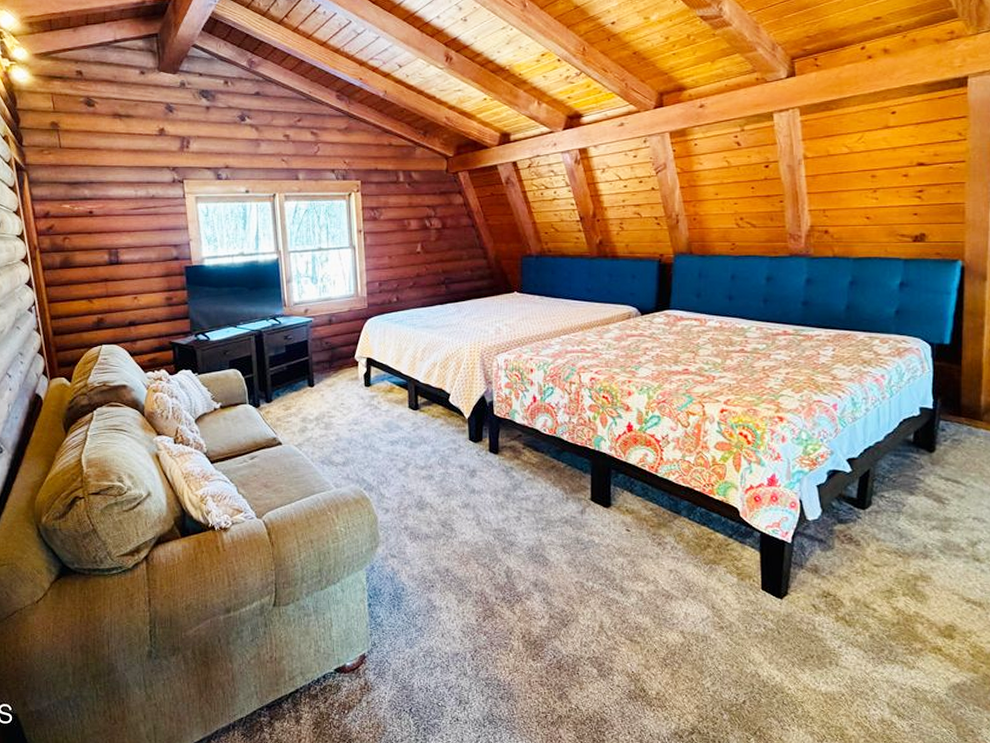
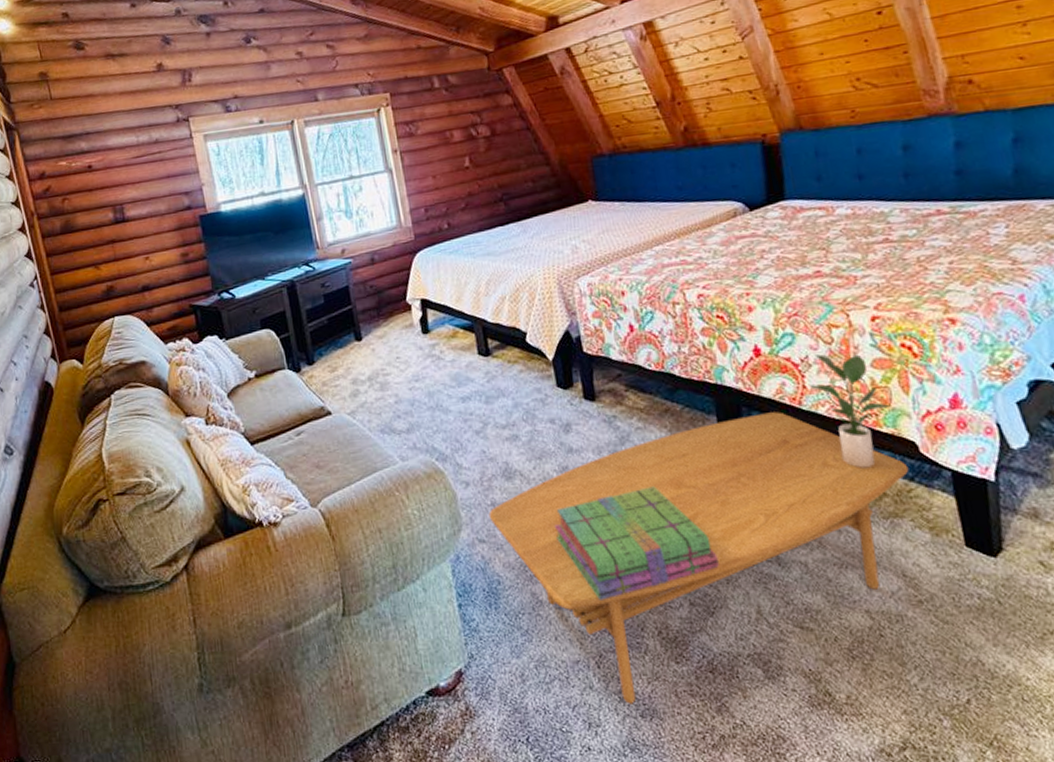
coffee table: none [401,476,730,689] -> present [489,412,909,705]
stack of books: none [453,525,576,609] -> present [555,486,719,600]
potted plant: none [666,435,724,525] -> present [810,354,891,469]

